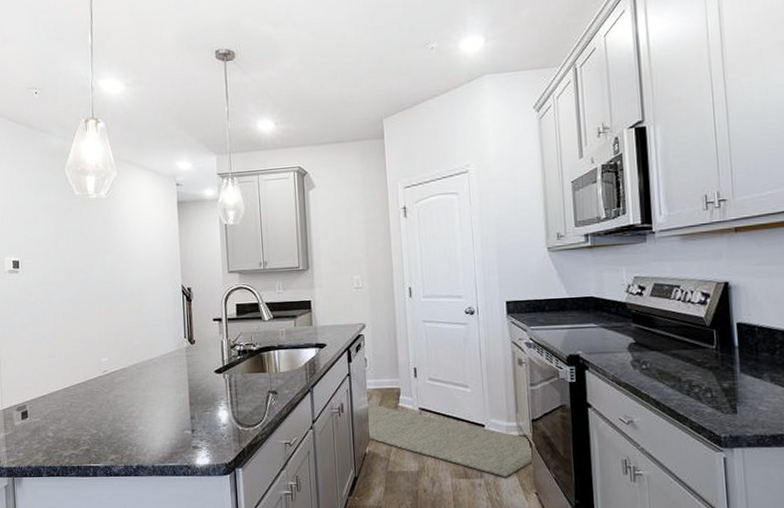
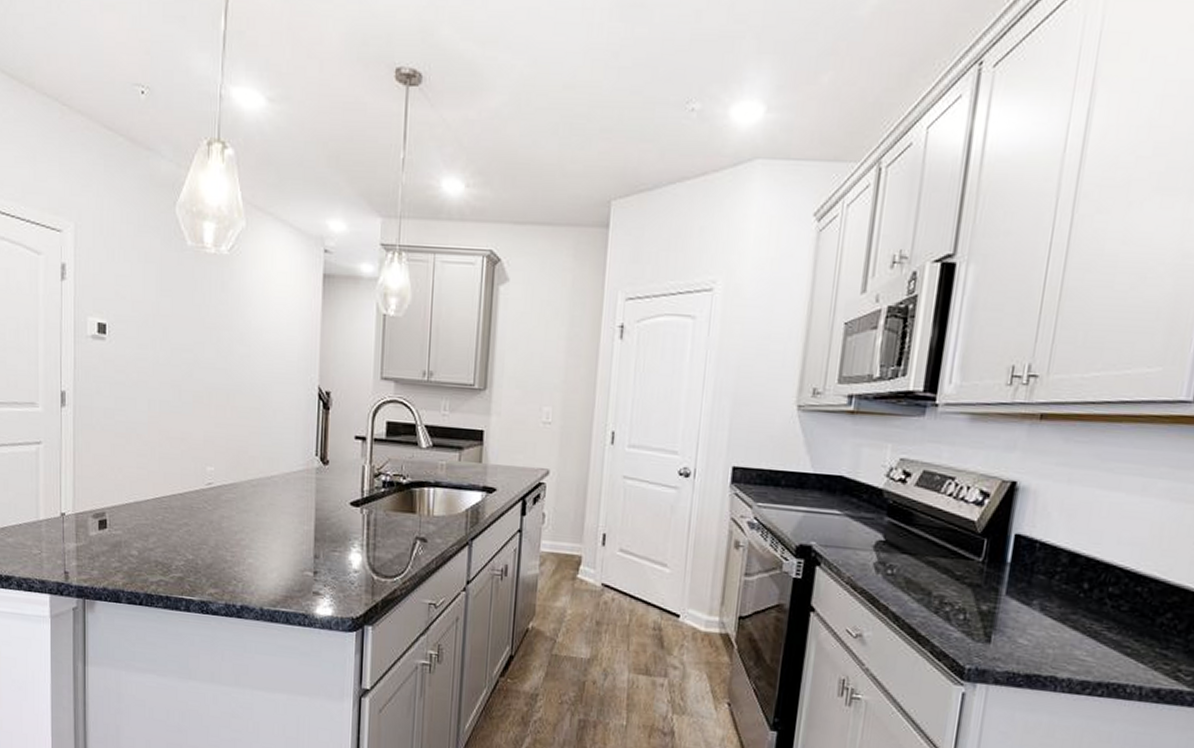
rug: present [368,403,535,478] -> none [534,569,734,681]

